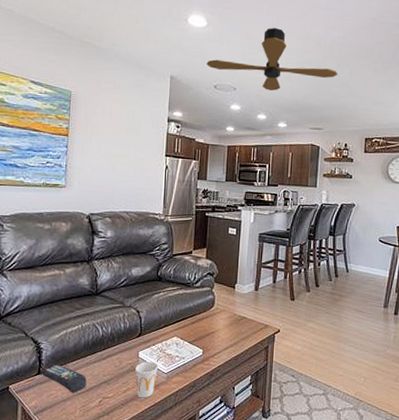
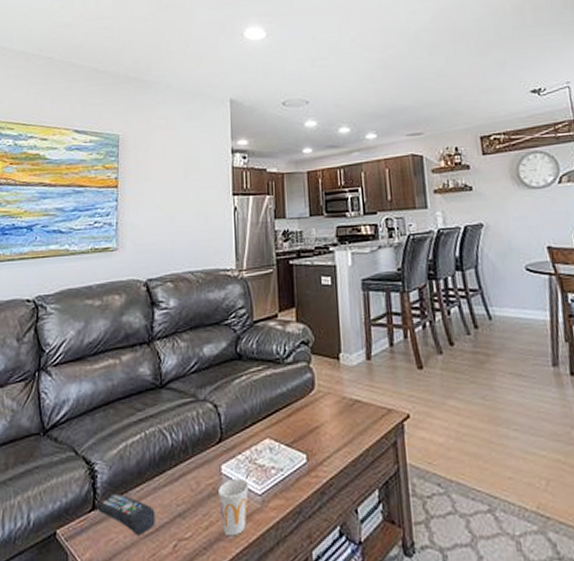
ceiling fan: present [206,27,338,91] -> none [270,24,431,98]

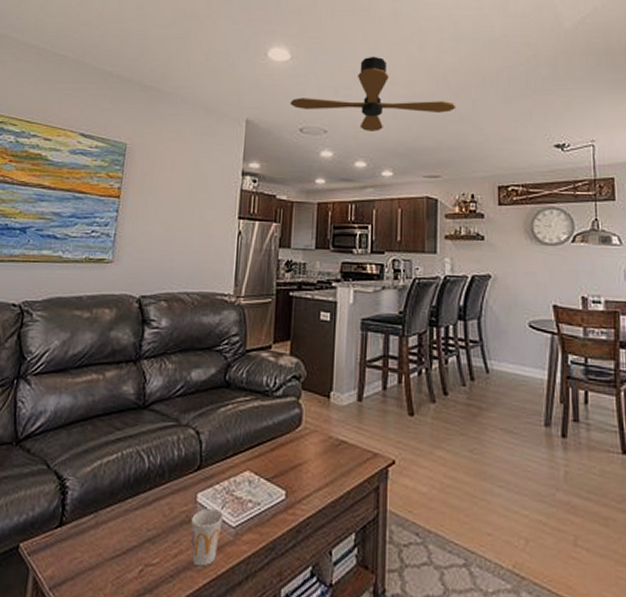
remote control: present [96,493,155,535] -> none [63,511,124,556]
ceiling fan: none [270,24,431,98] -> present [290,56,457,131]

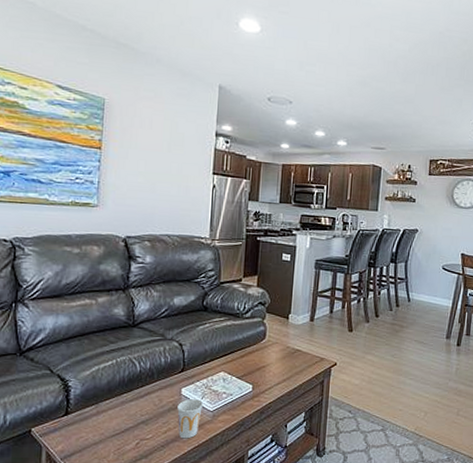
ceiling fan: present [290,56,457,131] -> none [259,36,403,106]

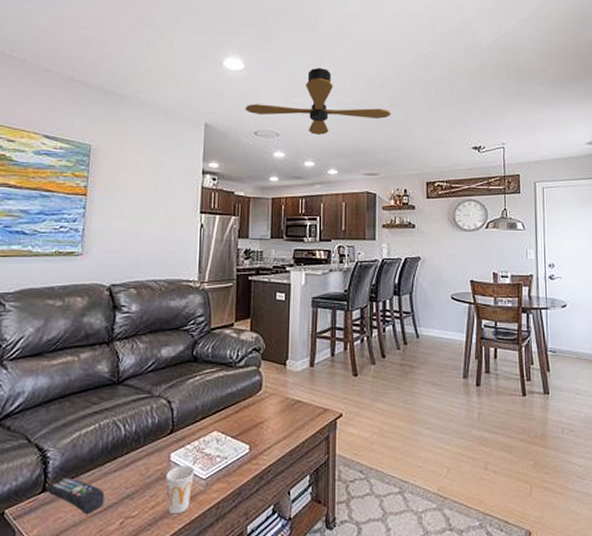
remote control: none [68,404,122,435] -> present [46,477,105,514]
ceiling fan: none [259,36,403,106] -> present [245,67,392,135]

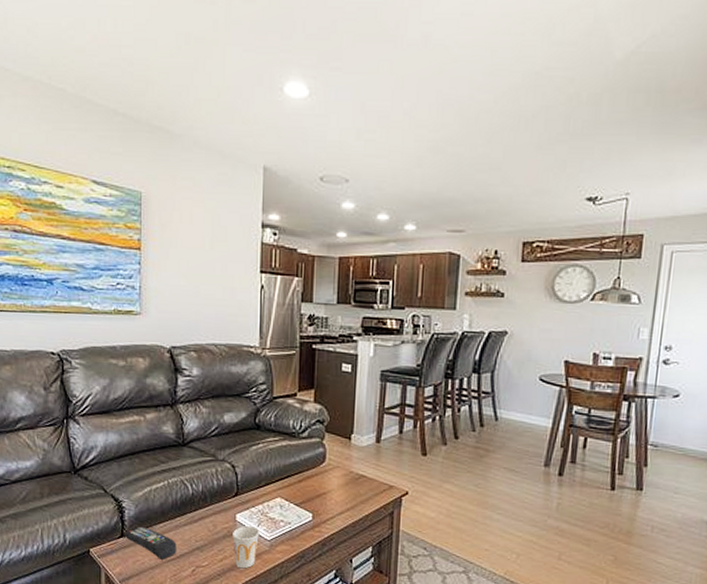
ceiling fan: present [245,67,392,135] -> none [309,92,487,181]

